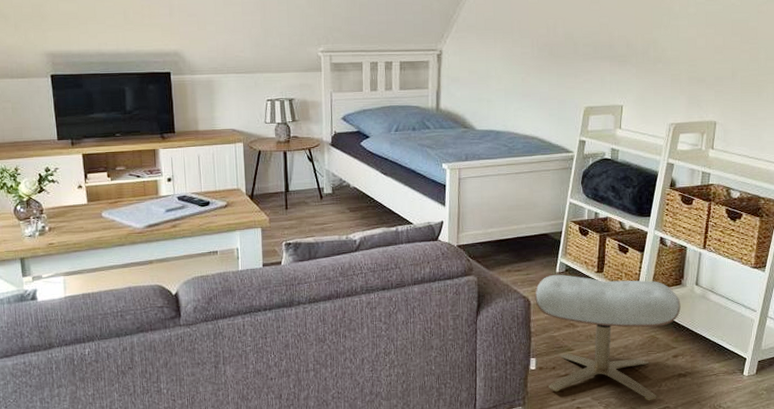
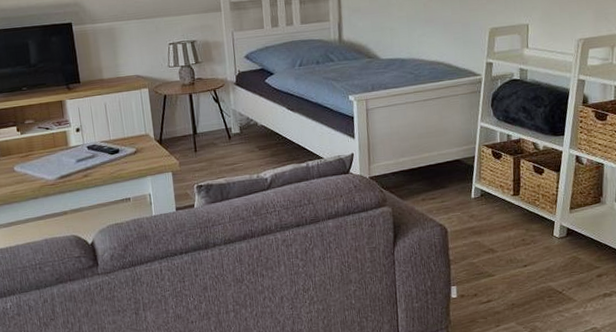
ottoman: present [535,274,681,401] -> none [451,200,602,323]

